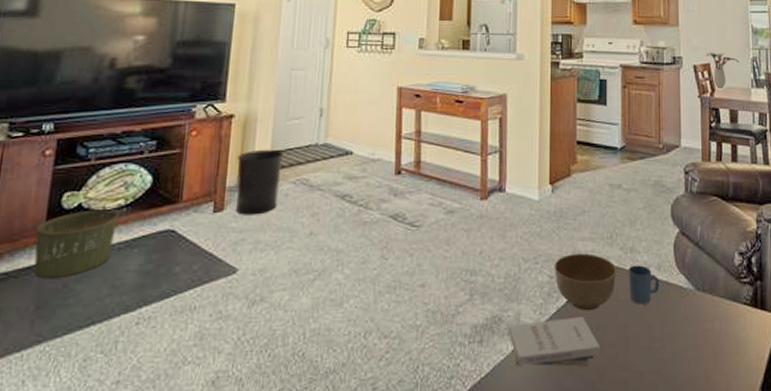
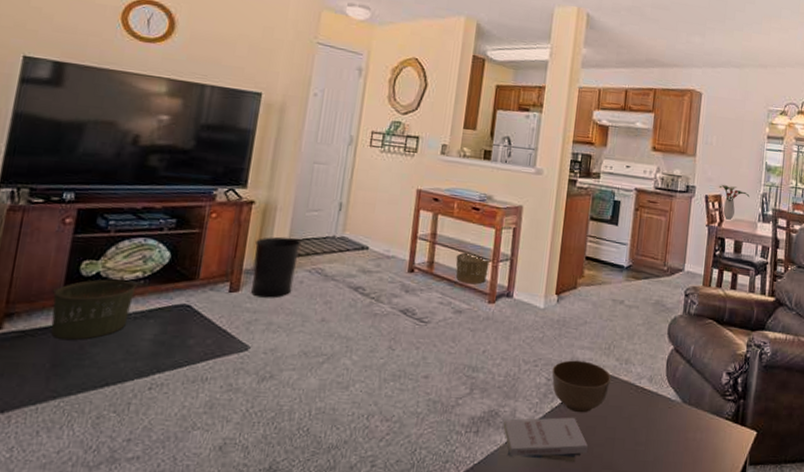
basket: none [443,148,478,181] -> present [456,252,489,285]
mug: present [628,265,660,305] -> none [620,375,650,412]

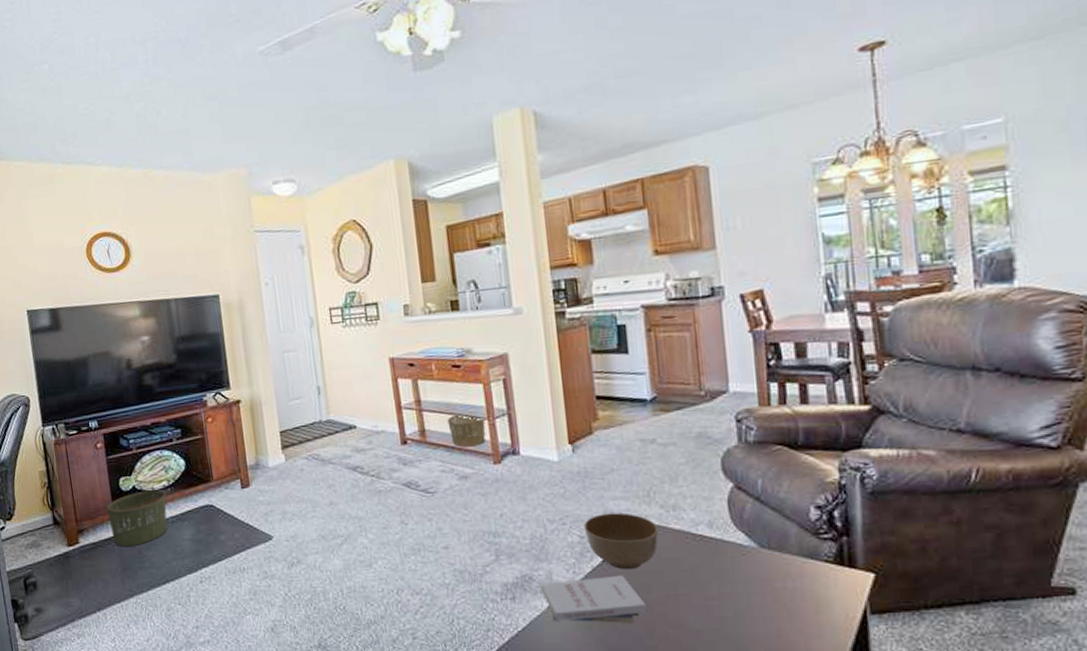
waste bin: present [251,236,302,298] -> none [252,428,296,490]
flower arrangement: present [719,184,750,220] -> none [757,274,806,319]

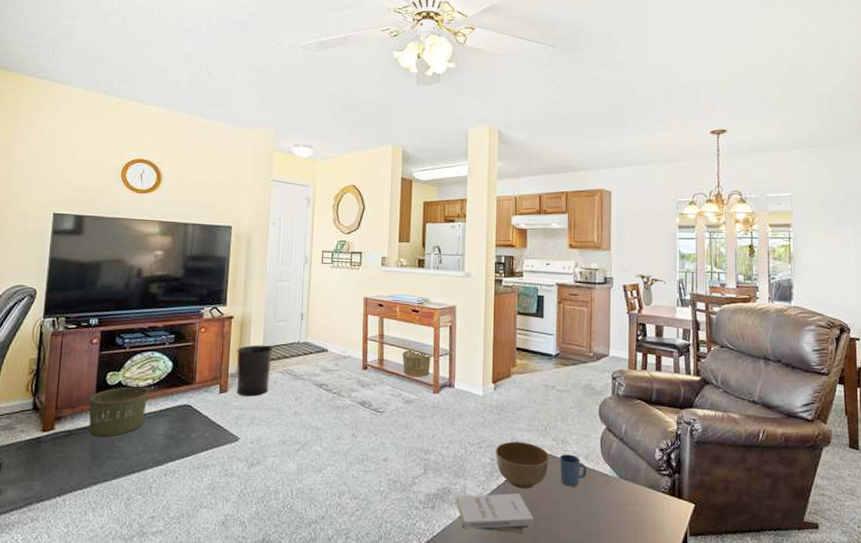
waste bin: none [252,428,296,490] -> present [237,344,273,397]
mug: none [672,523,713,564] -> present [559,454,587,487]
flower arrangement: none [757,274,806,319] -> present [636,273,666,306]

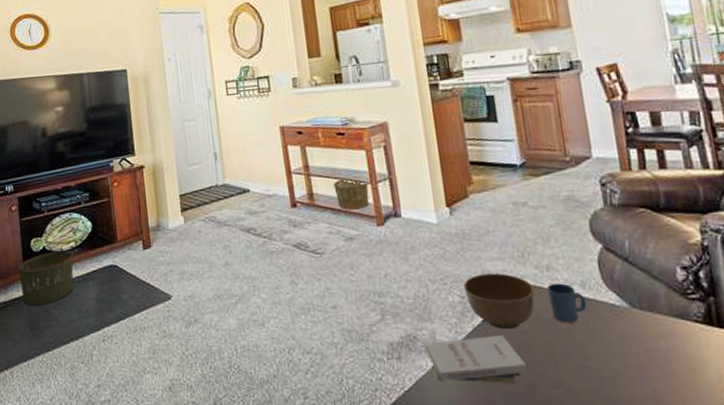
waste bin: present [237,344,273,397] -> none [154,192,194,251]
flower arrangement: present [636,273,666,306] -> none [611,50,656,90]

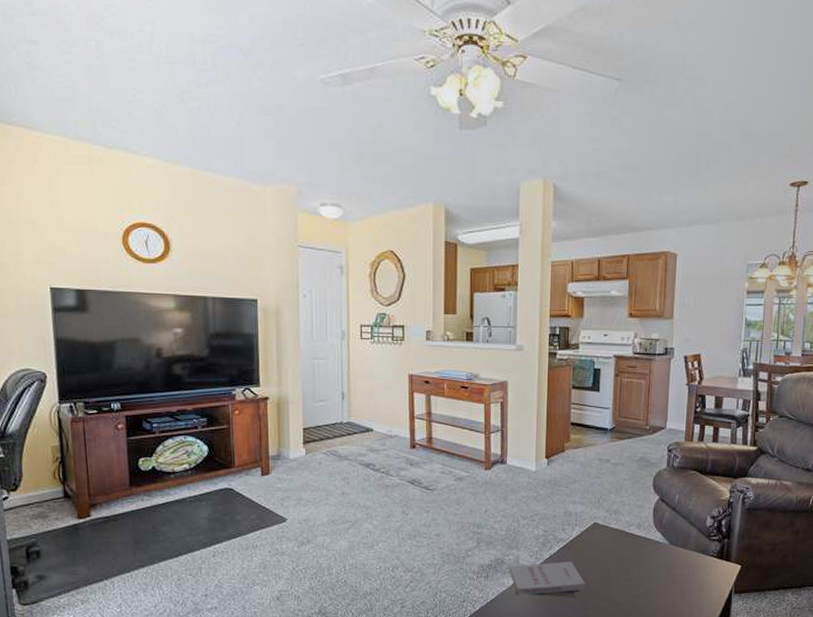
basket: present [16,251,74,306] -> none [121,472,187,521]
basket: present [333,179,369,210] -> none [452,427,482,455]
bowl: present [463,273,535,330] -> none [548,514,603,558]
mug: present [547,283,587,323] -> none [611,524,639,554]

